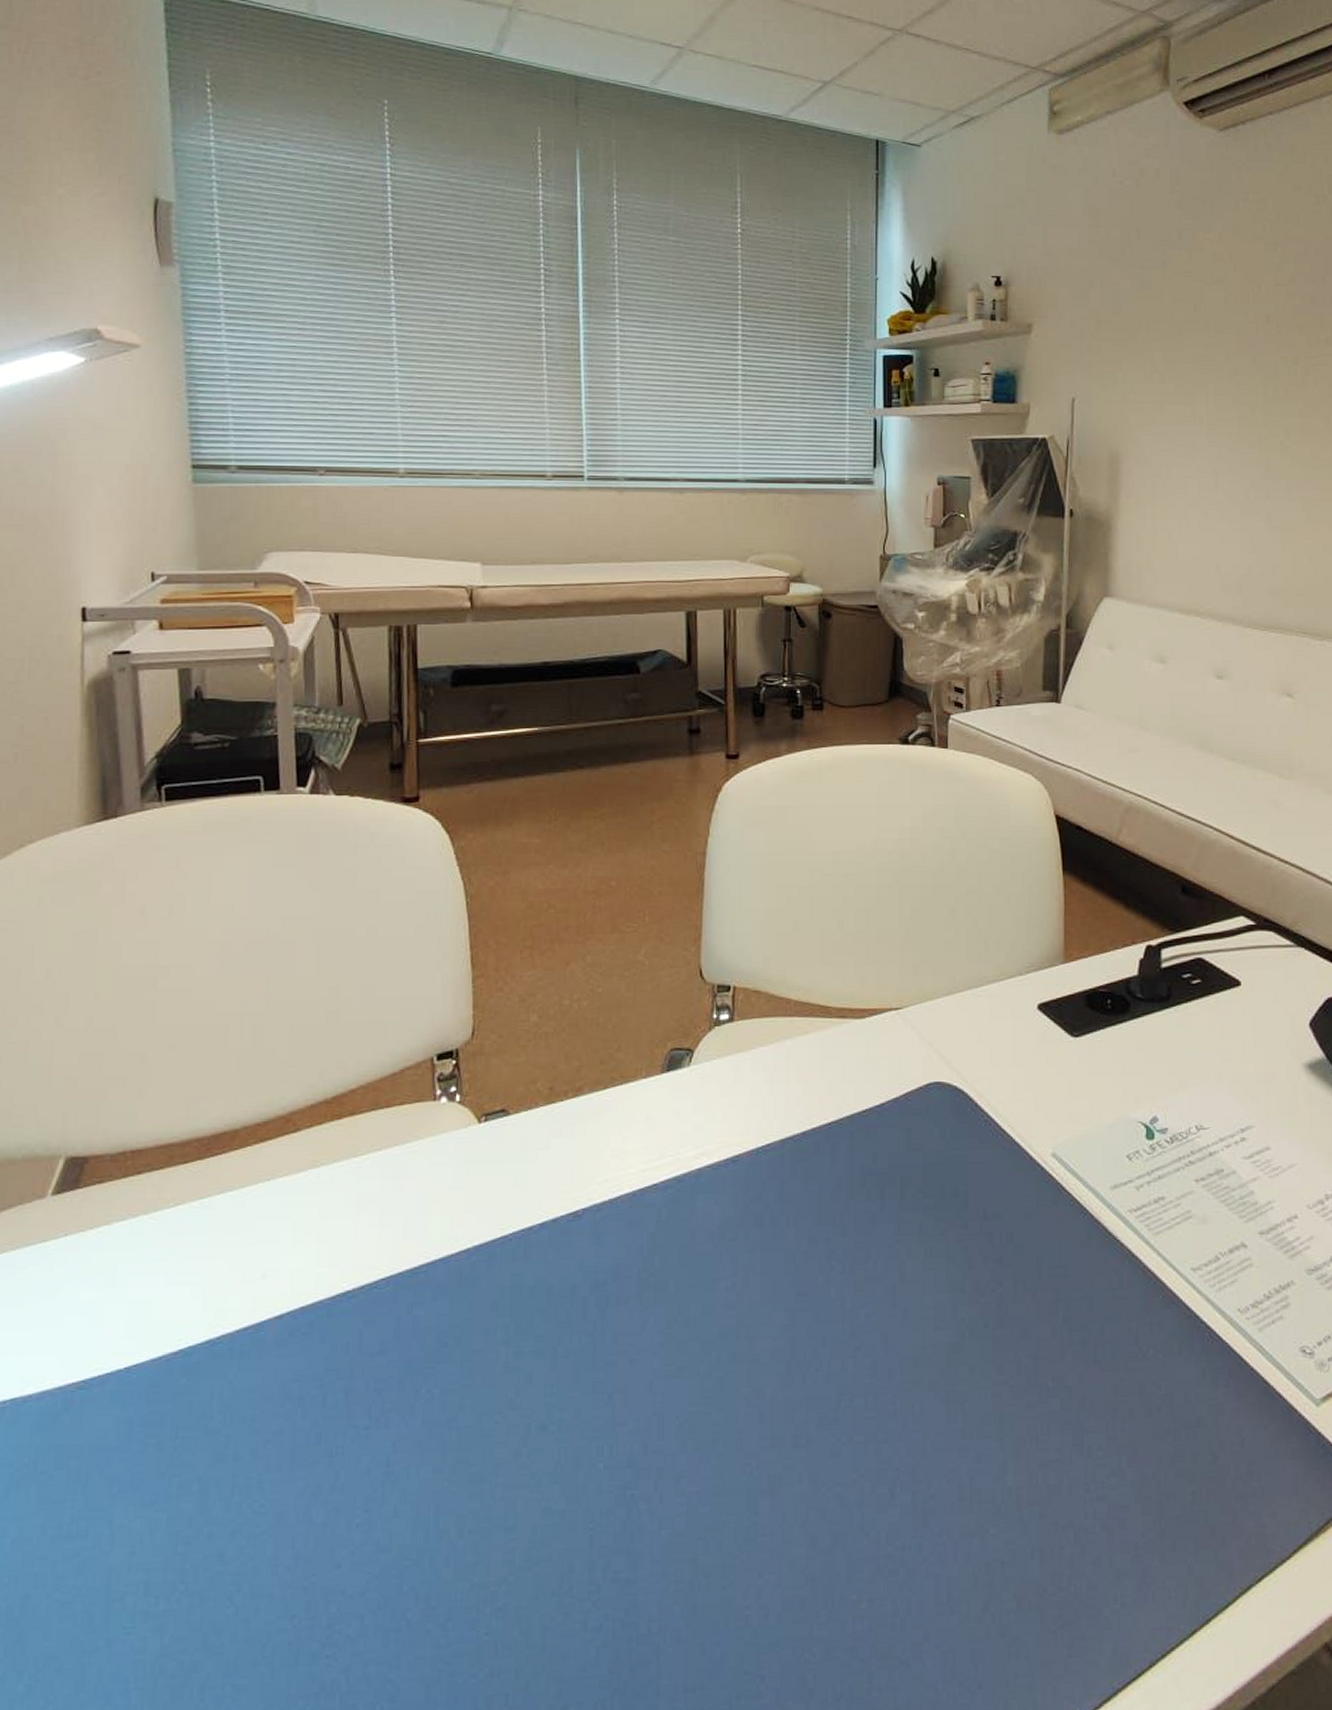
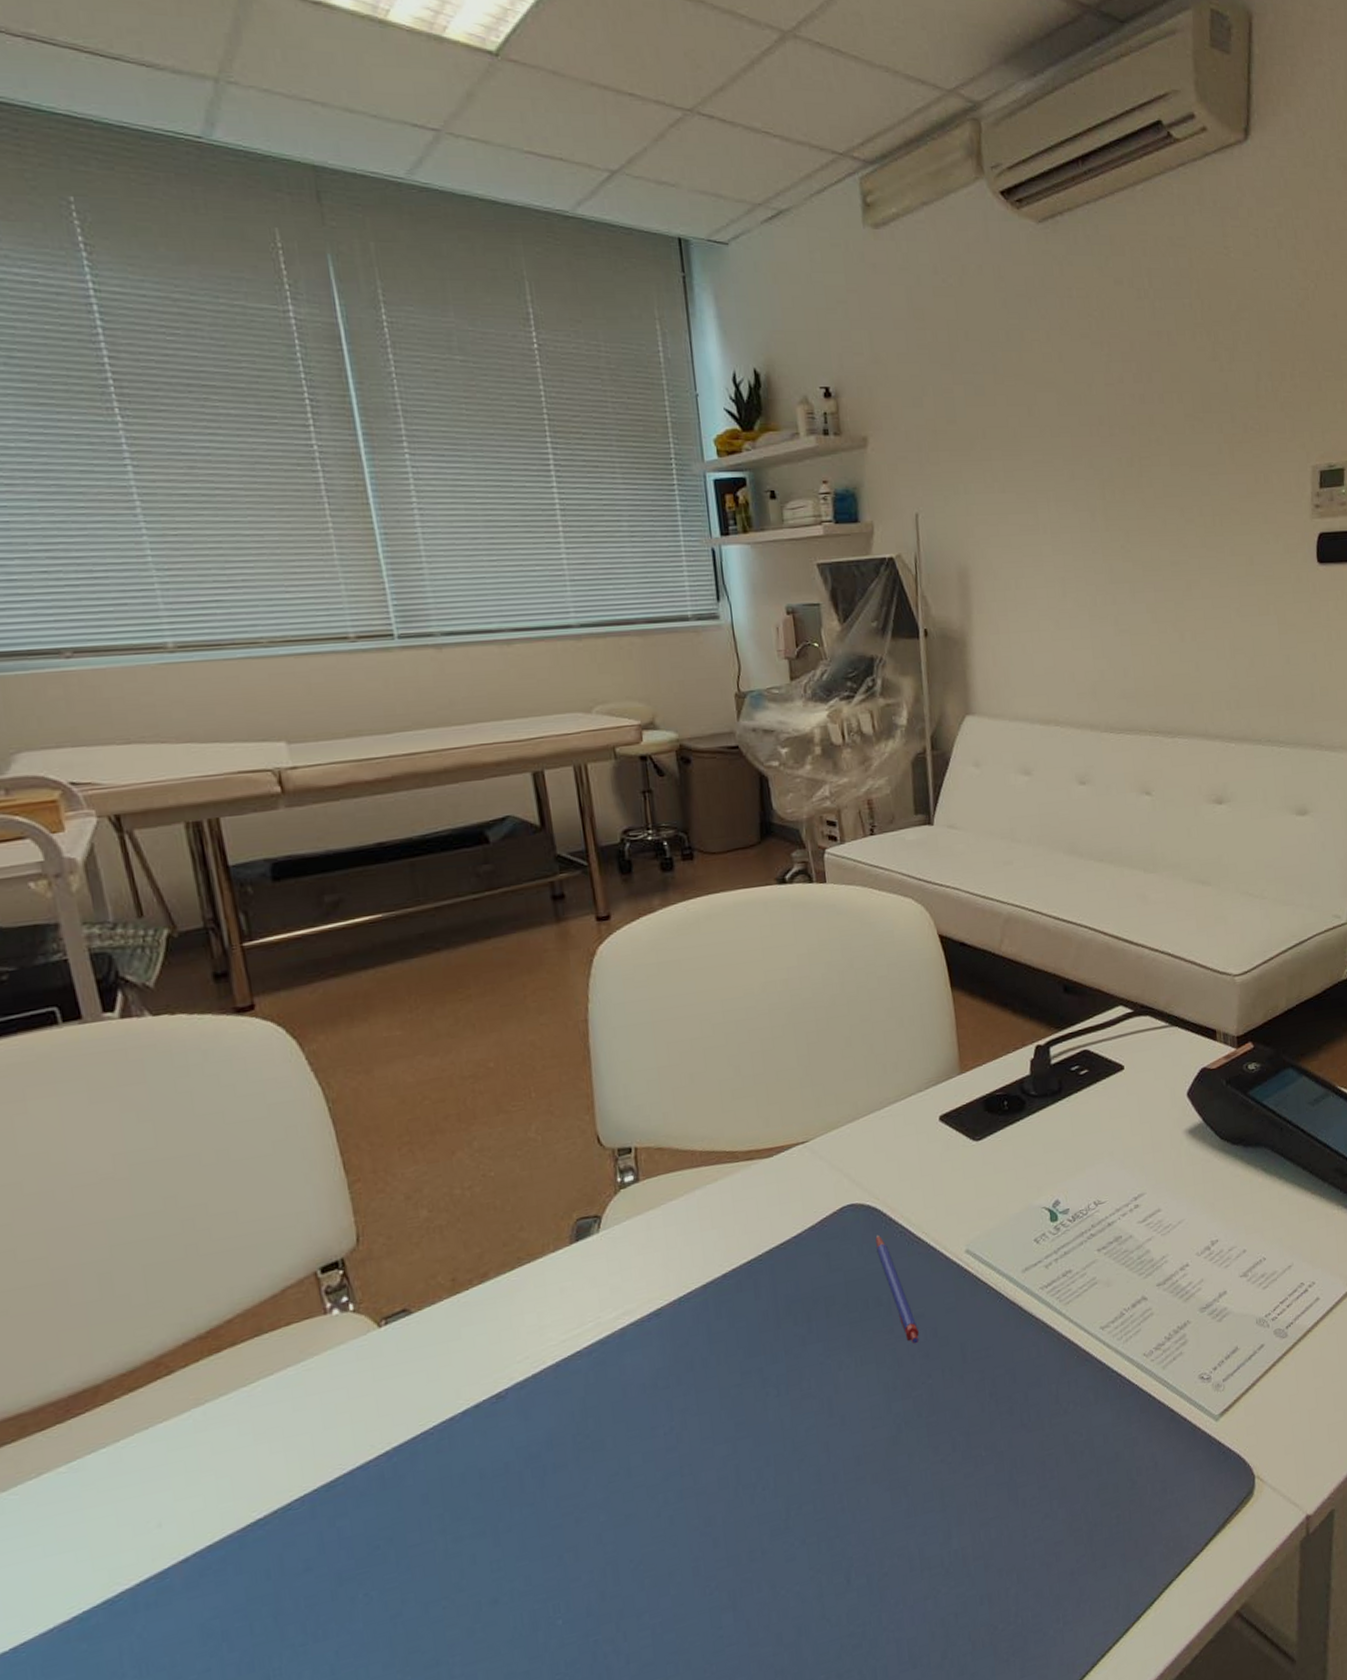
pen: none [959,1119,994,1246] -> present [875,1234,919,1344]

